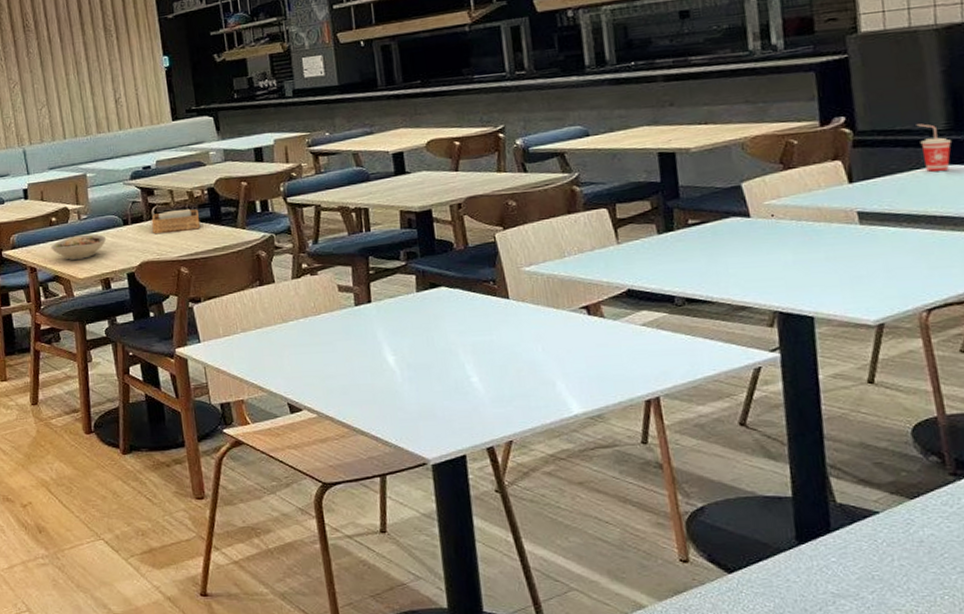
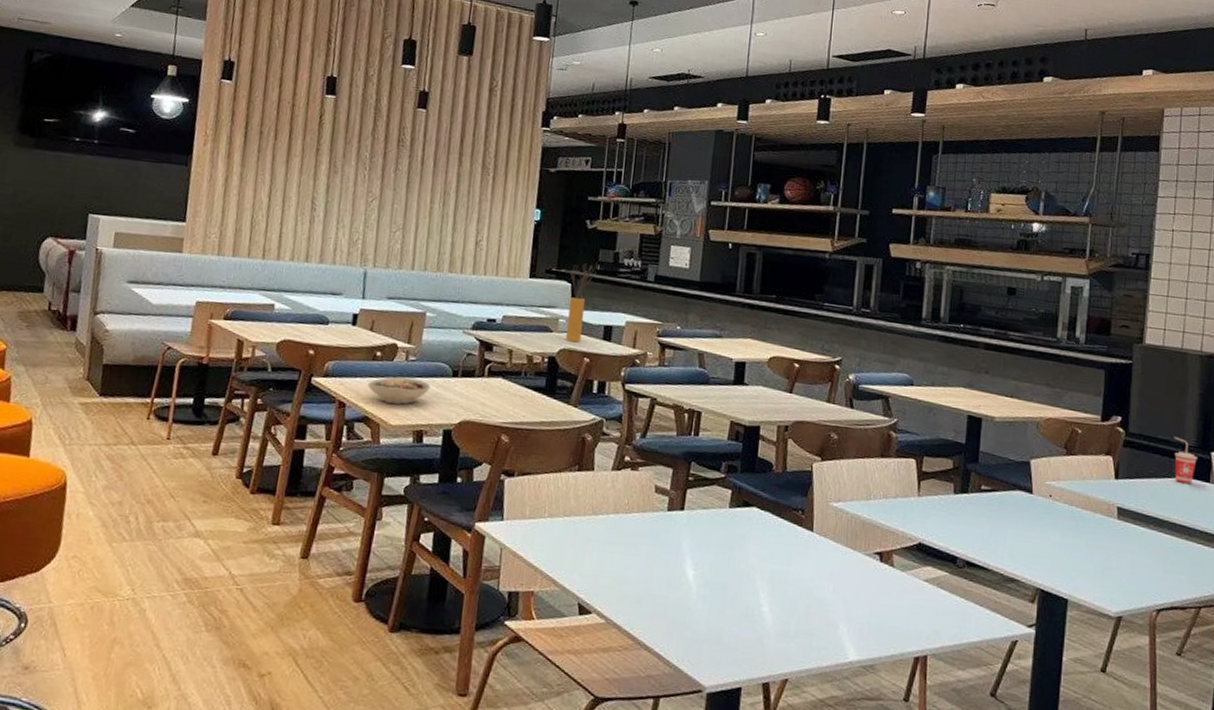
napkin holder: present [151,208,201,235] -> none [481,371,535,398]
vase: none [209,94,235,171] -> present [566,263,598,343]

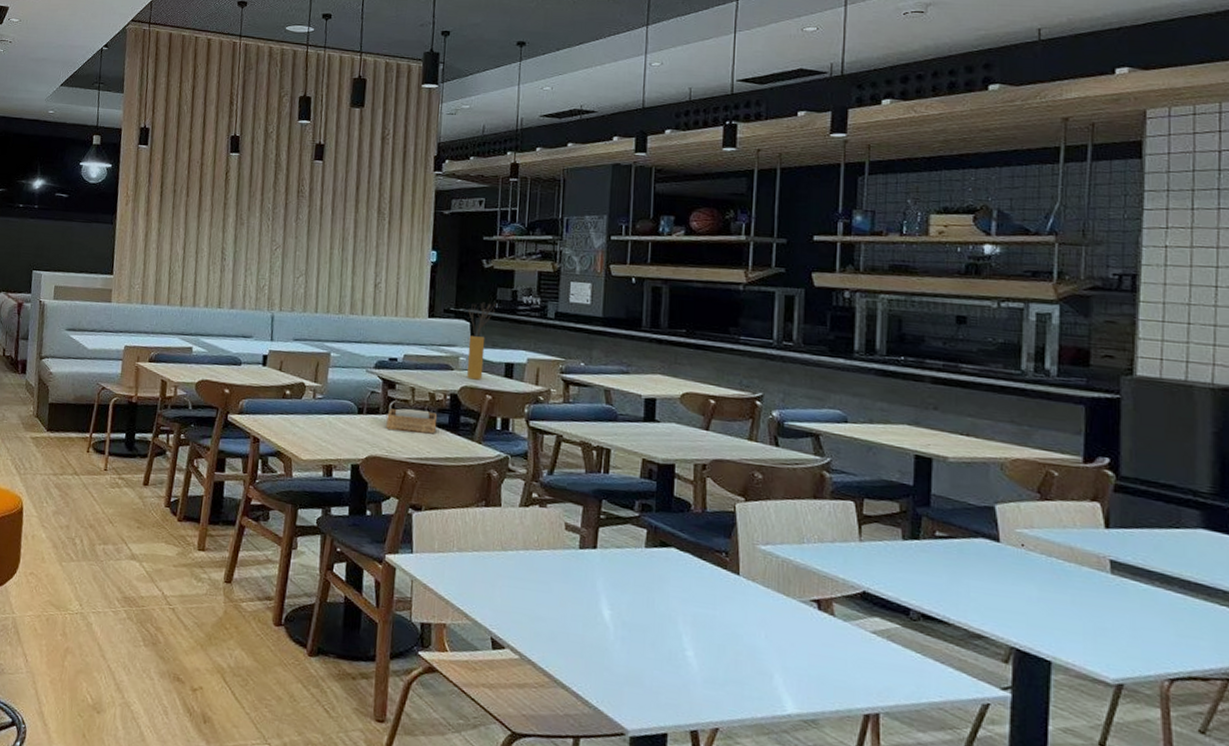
salad: present [367,376,431,405] -> none [279,413,338,440]
napkin holder: none [481,371,535,398] -> present [386,408,438,434]
beverage cup: present [1173,437,1197,484] -> none [1181,481,1214,536]

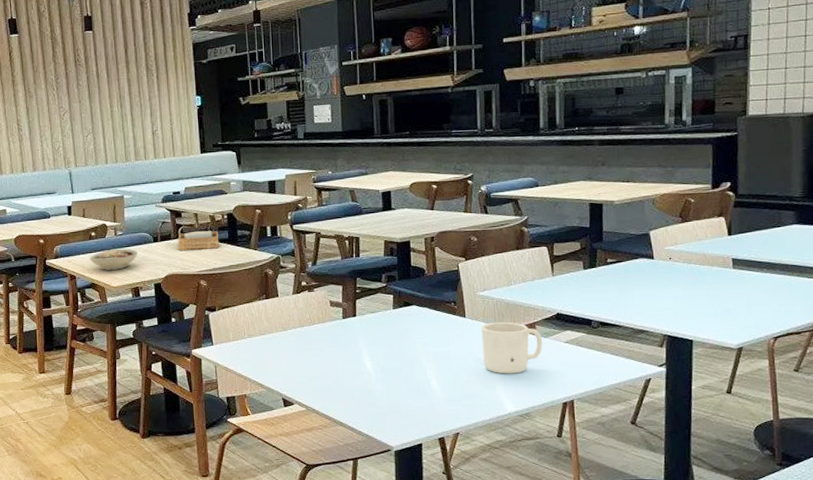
salad: none [279,413,338,440] -> present [89,248,138,270]
vase: present [467,302,496,380] -> none [233,133,255,199]
mug: none [758,588,842,663] -> present [481,321,543,374]

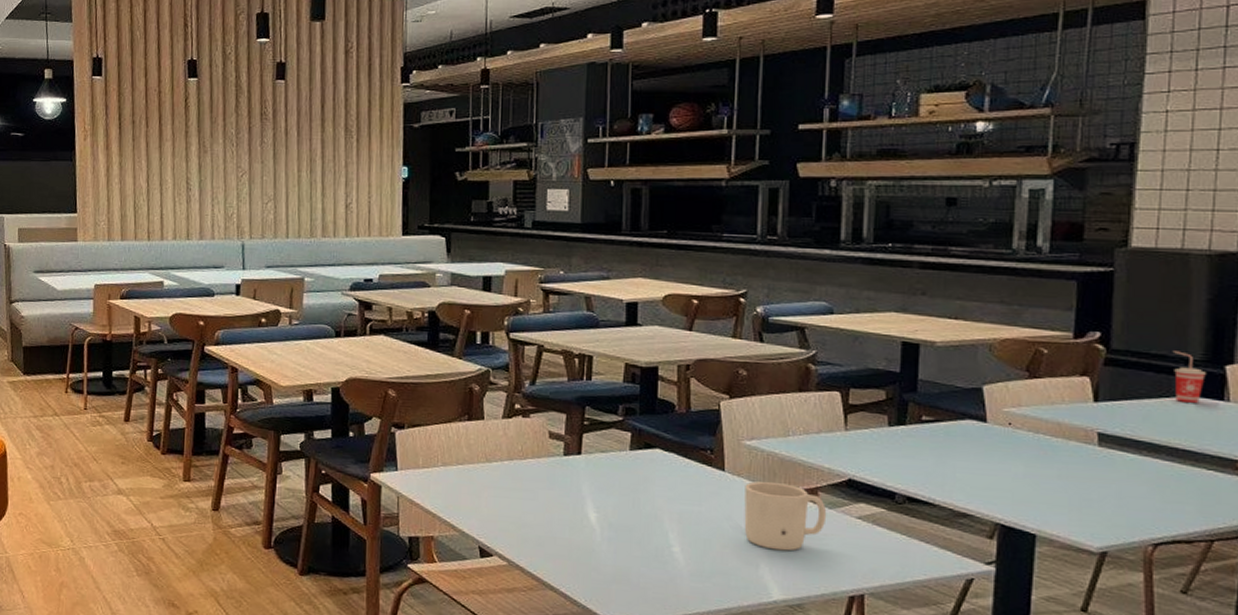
salad: present [89,248,138,270] -> none [256,340,316,366]
napkin holder: present [178,230,220,251] -> none [365,328,416,353]
beverage cup: none [781,191,804,229] -> present [1172,351,1206,403]

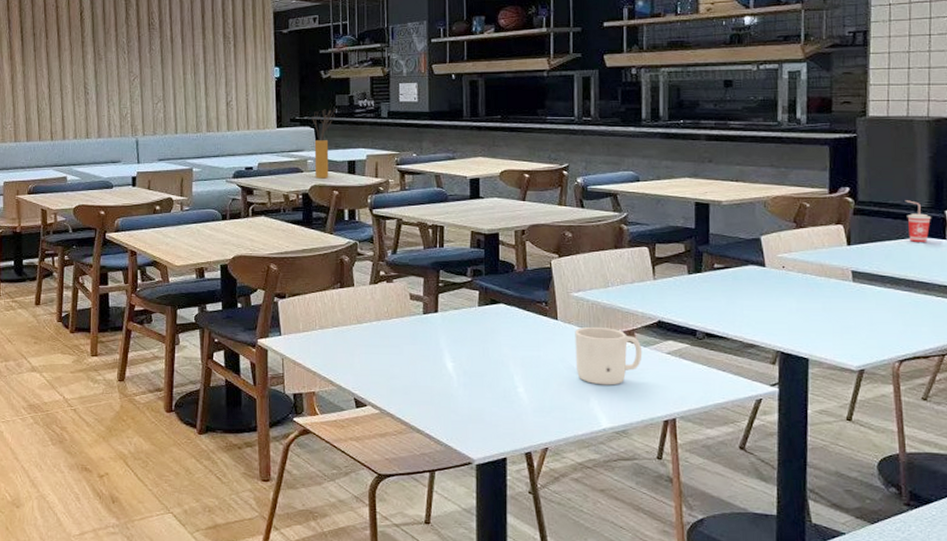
vase: none [443,216,472,296] -> present [312,109,336,179]

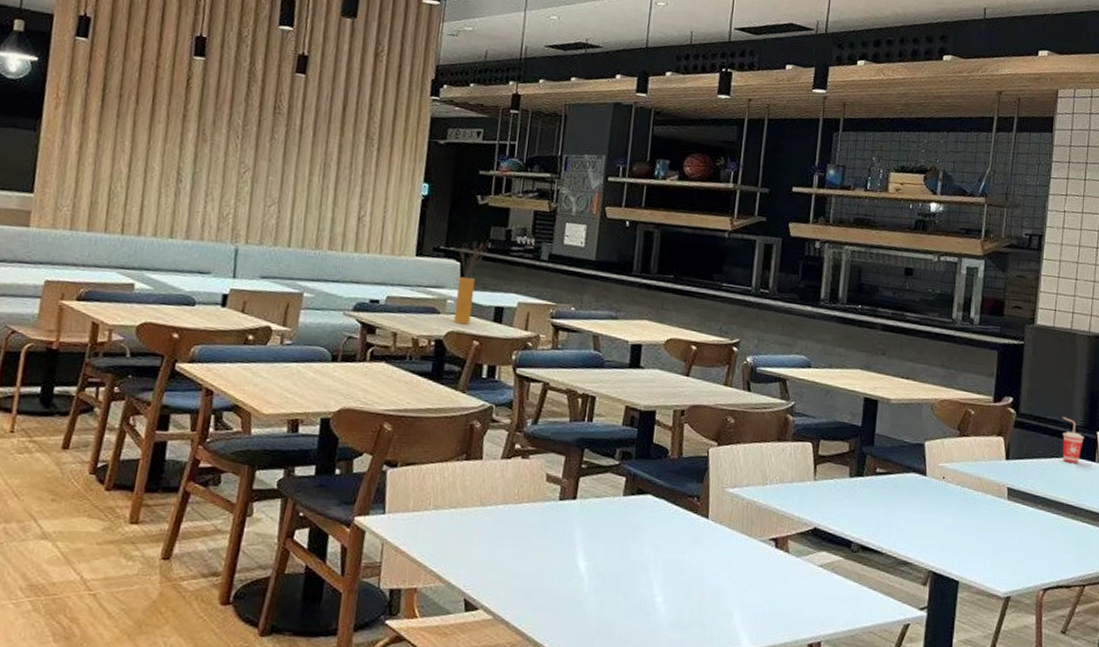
mug: present [575,326,643,386] -> none [722,529,794,600]

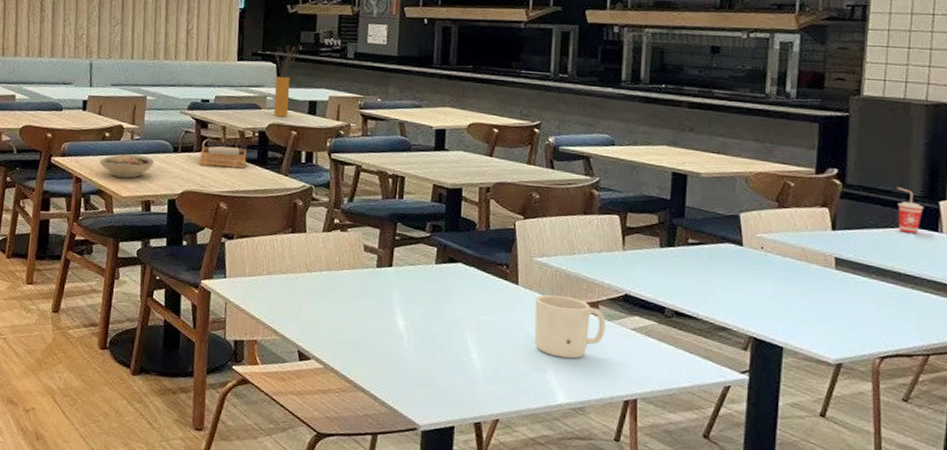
salad: none [238,362,308,392] -> present [99,154,155,178]
napkin holder: none [362,355,420,384] -> present [200,145,247,169]
mug: none [722,529,794,600] -> present [534,294,606,359]

